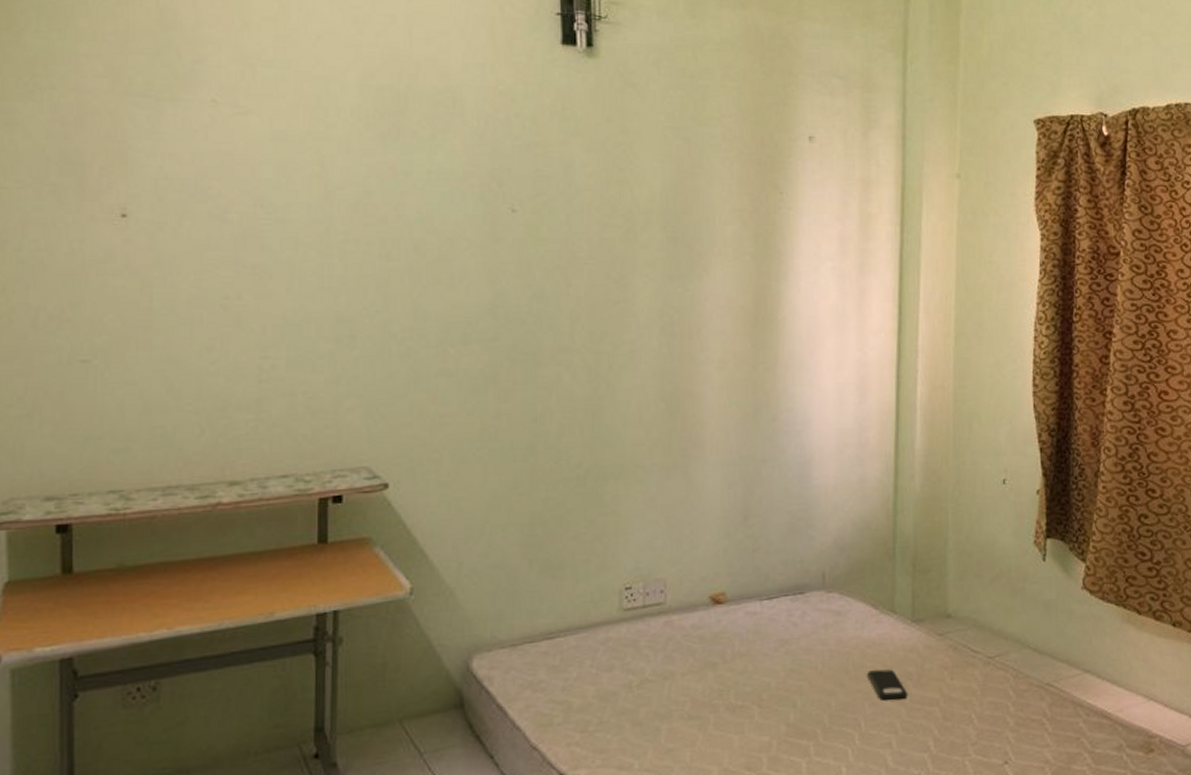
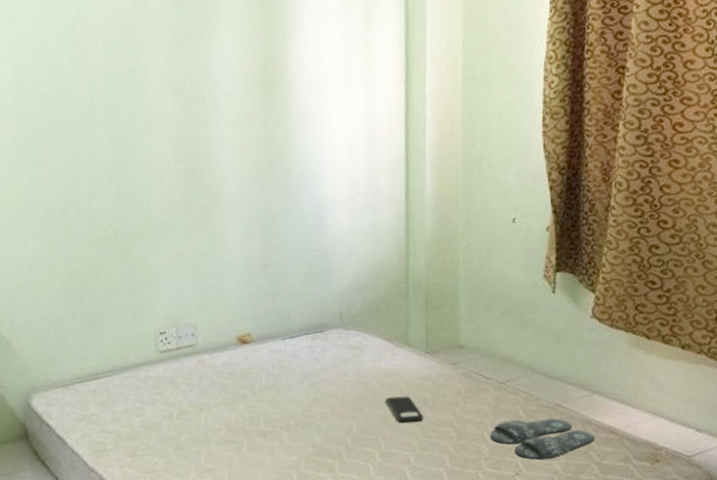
slippers: none [978,699,1086,747] -> present [491,418,594,460]

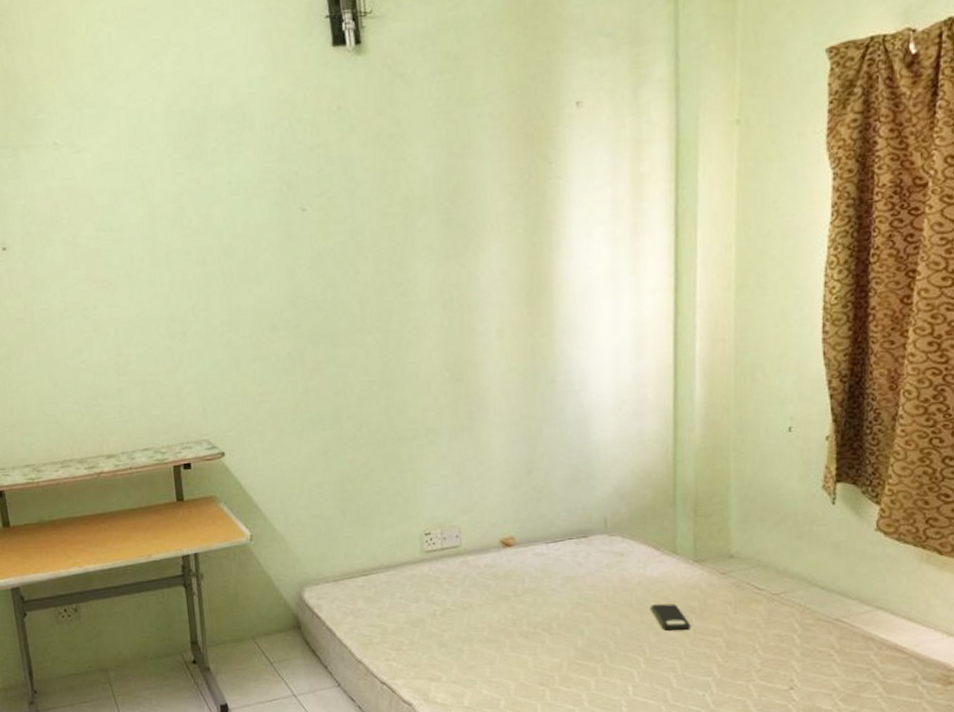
slippers: present [491,418,594,460] -> none [763,632,878,676]

